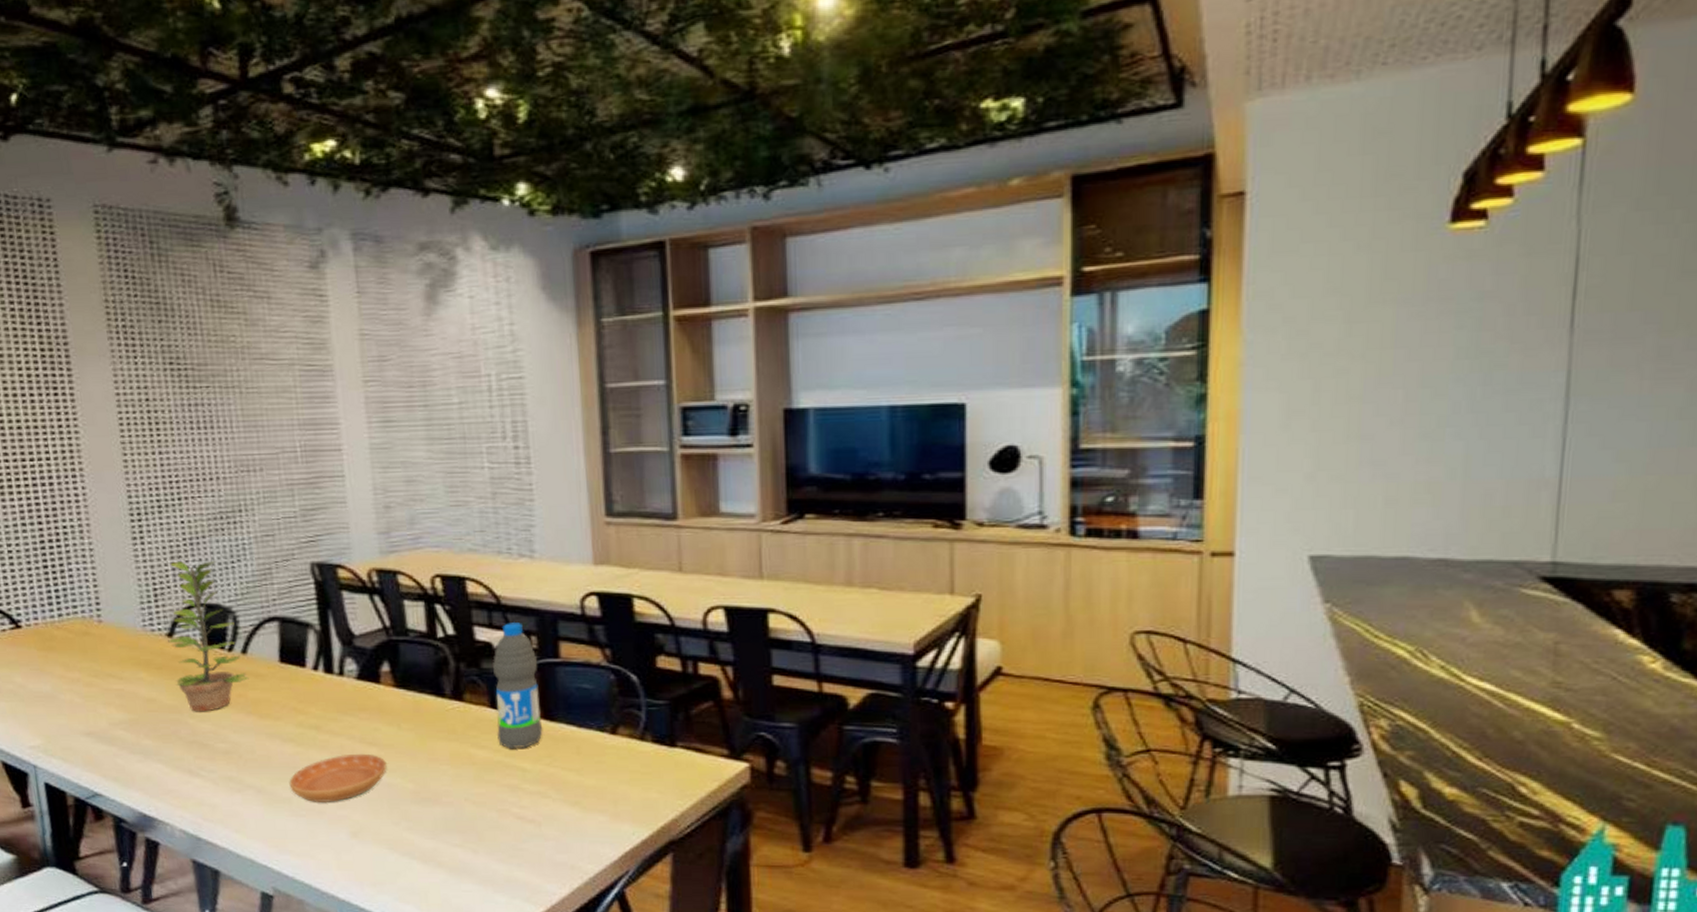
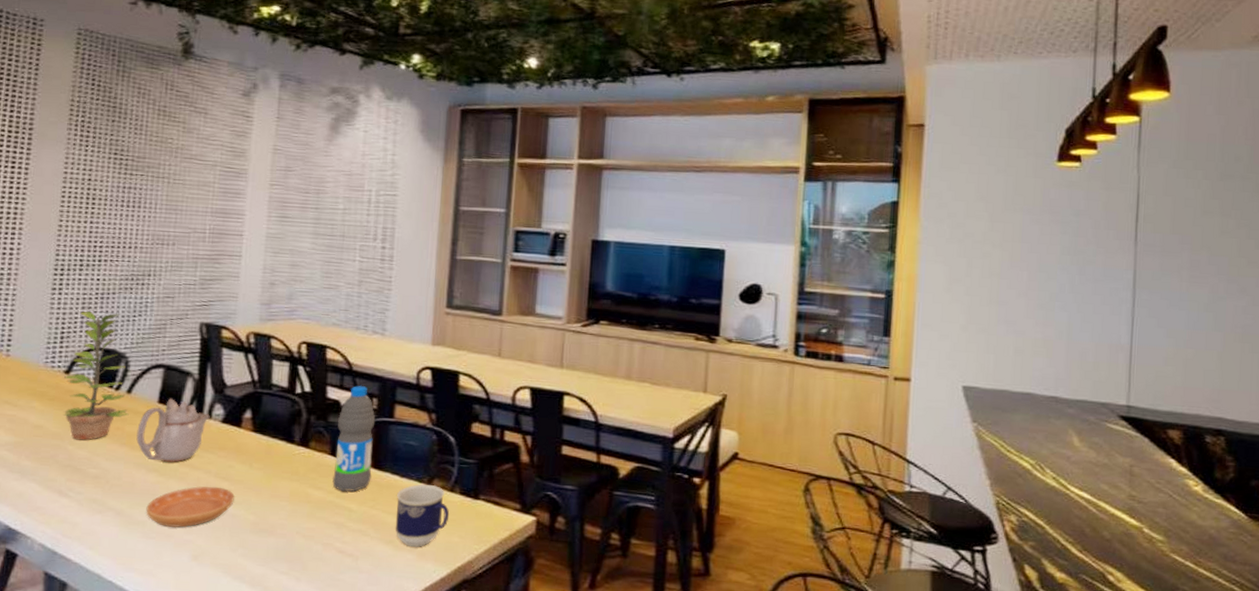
teapot: none [261,656,342,729] -> present [136,398,210,462]
cup: none [576,734,643,807] -> present [395,484,450,547]

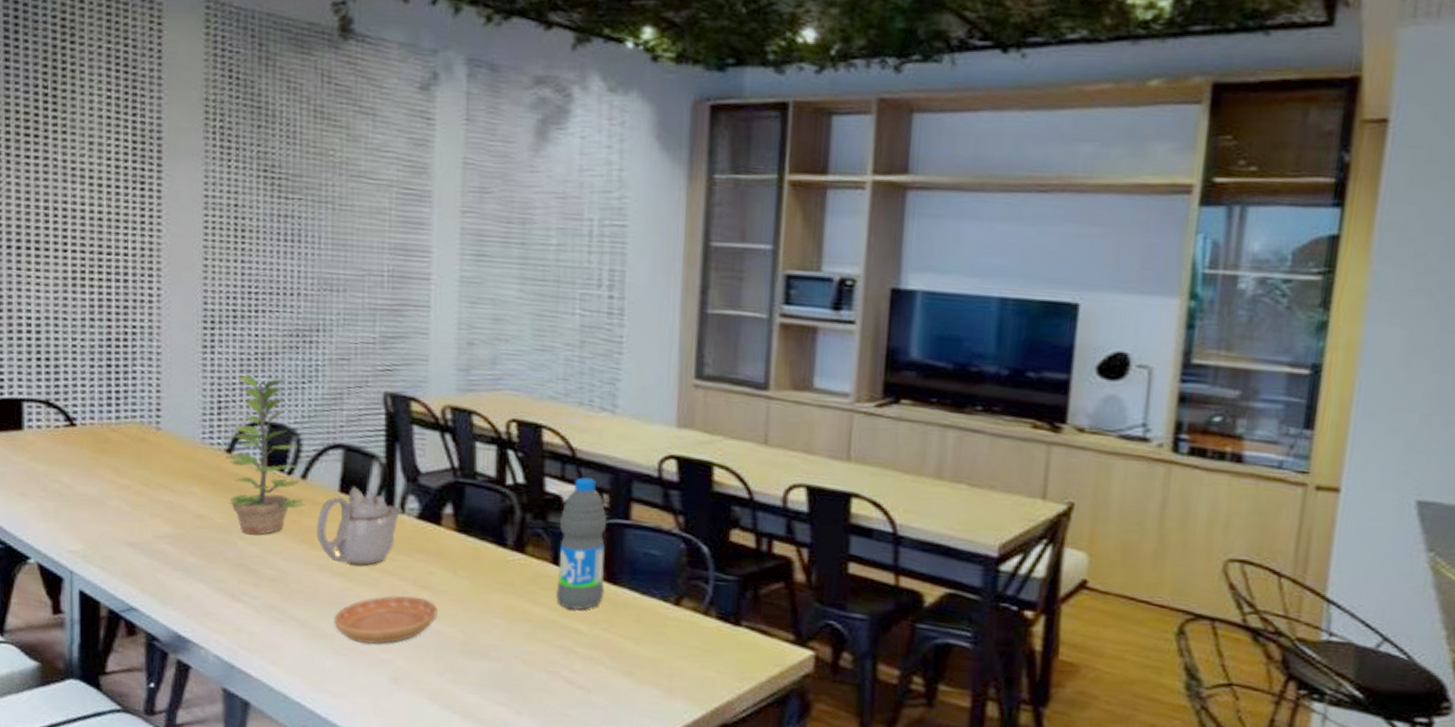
cup: present [395,484,450,547] -> none [635,604,704,682]

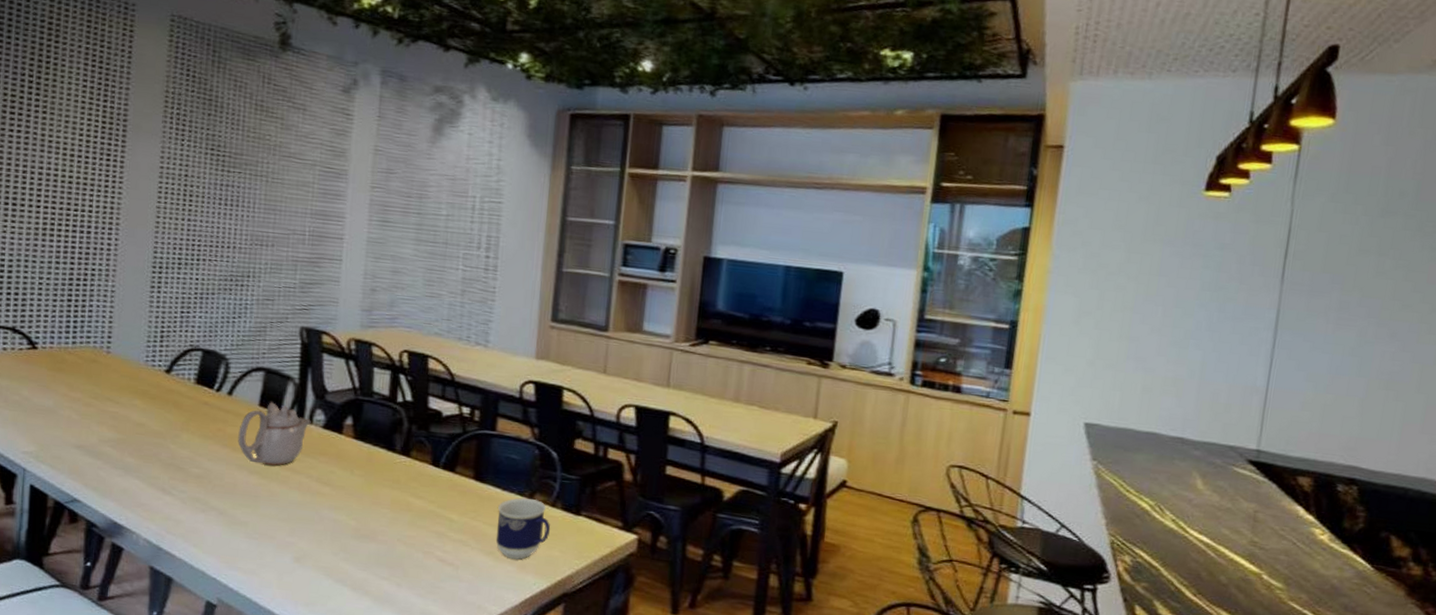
plant: present [226,375,306,535] -> none [164,310,230,440]
saucer: present [334,595,438,645] -> none [248,490,336,530]
water bottle: present [556,477,607,610] -> none [433,397,478,502]
cup: none [635,604,704,682] -> present [495,498,551,560]

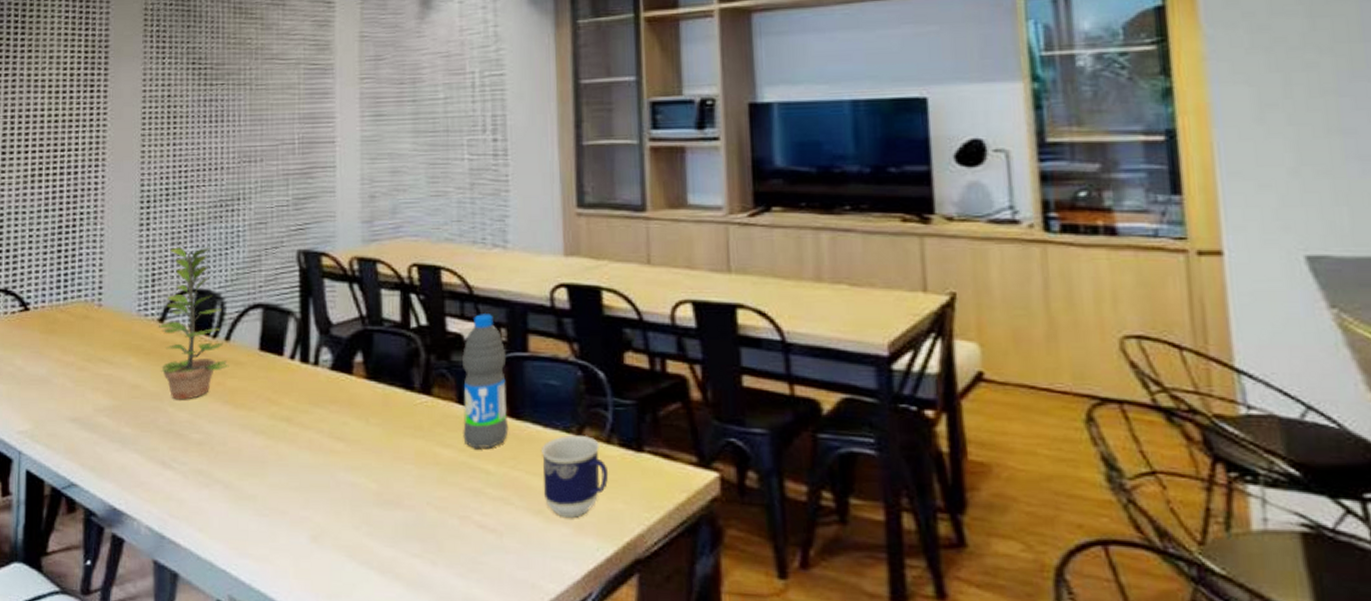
plant: none [164,310,230,440] -> present [159,247,229,400]
teapot: present [238,402,311,466] -> none [239,344,317,421]
water bottle: none [433,397,478,502] -> present [462,314,509,449]

